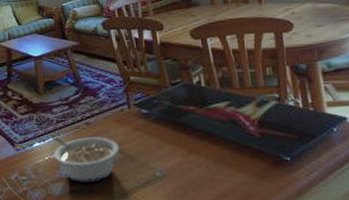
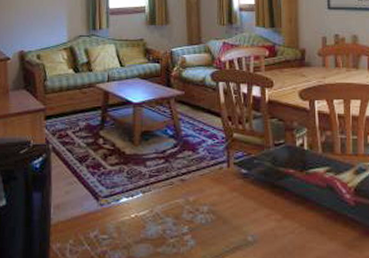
legume: present [52,136,119,182] -> none [141,191,212,245]

